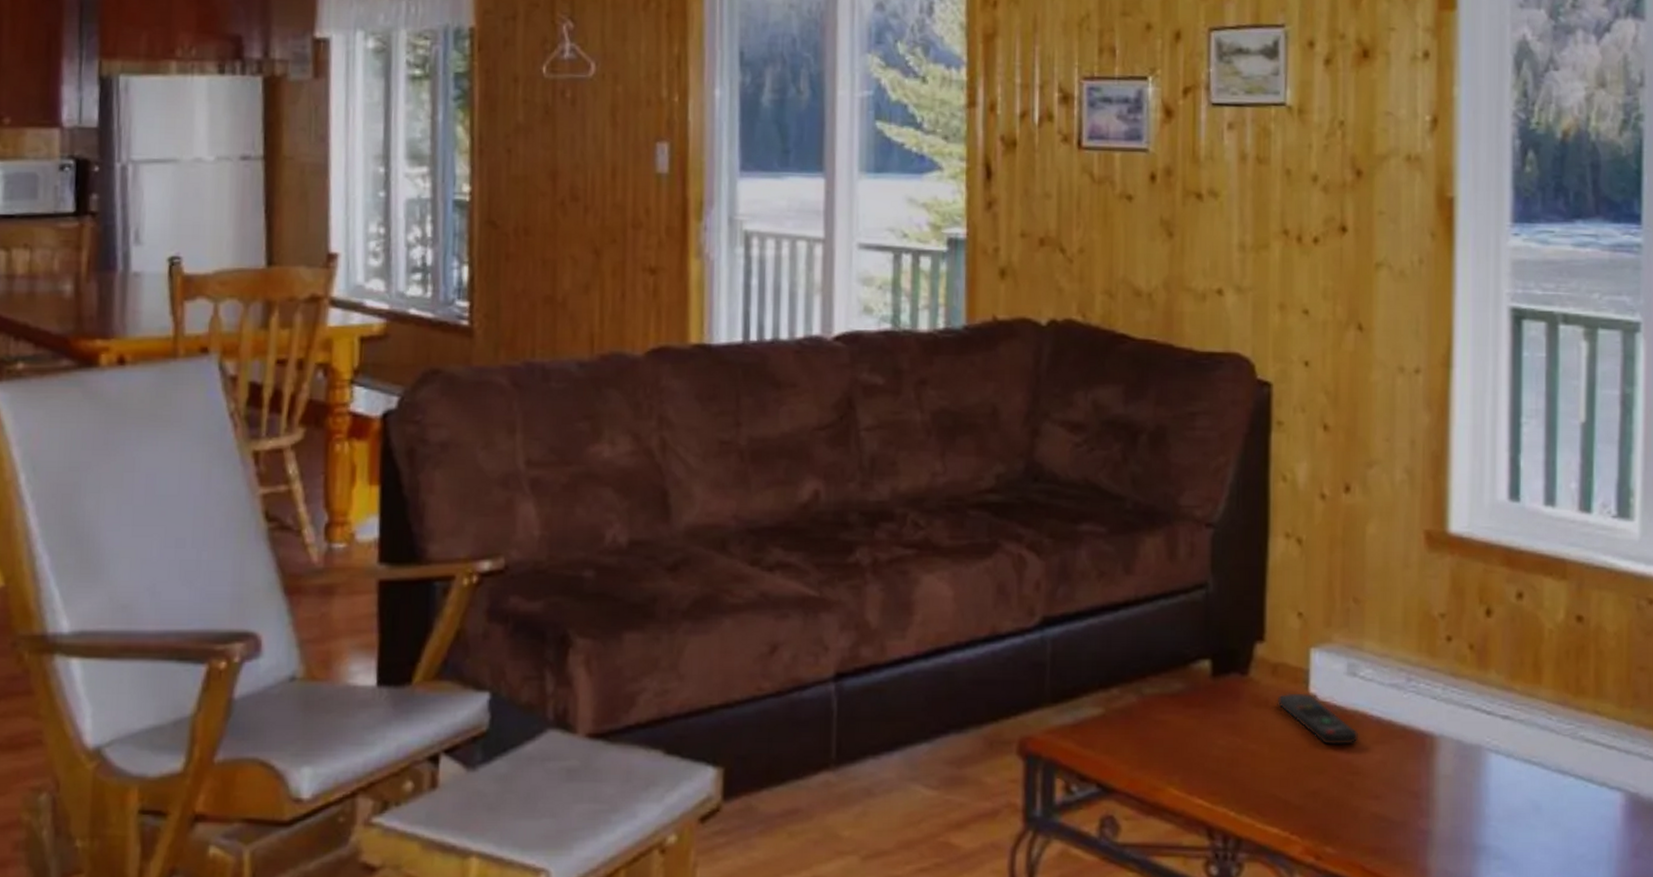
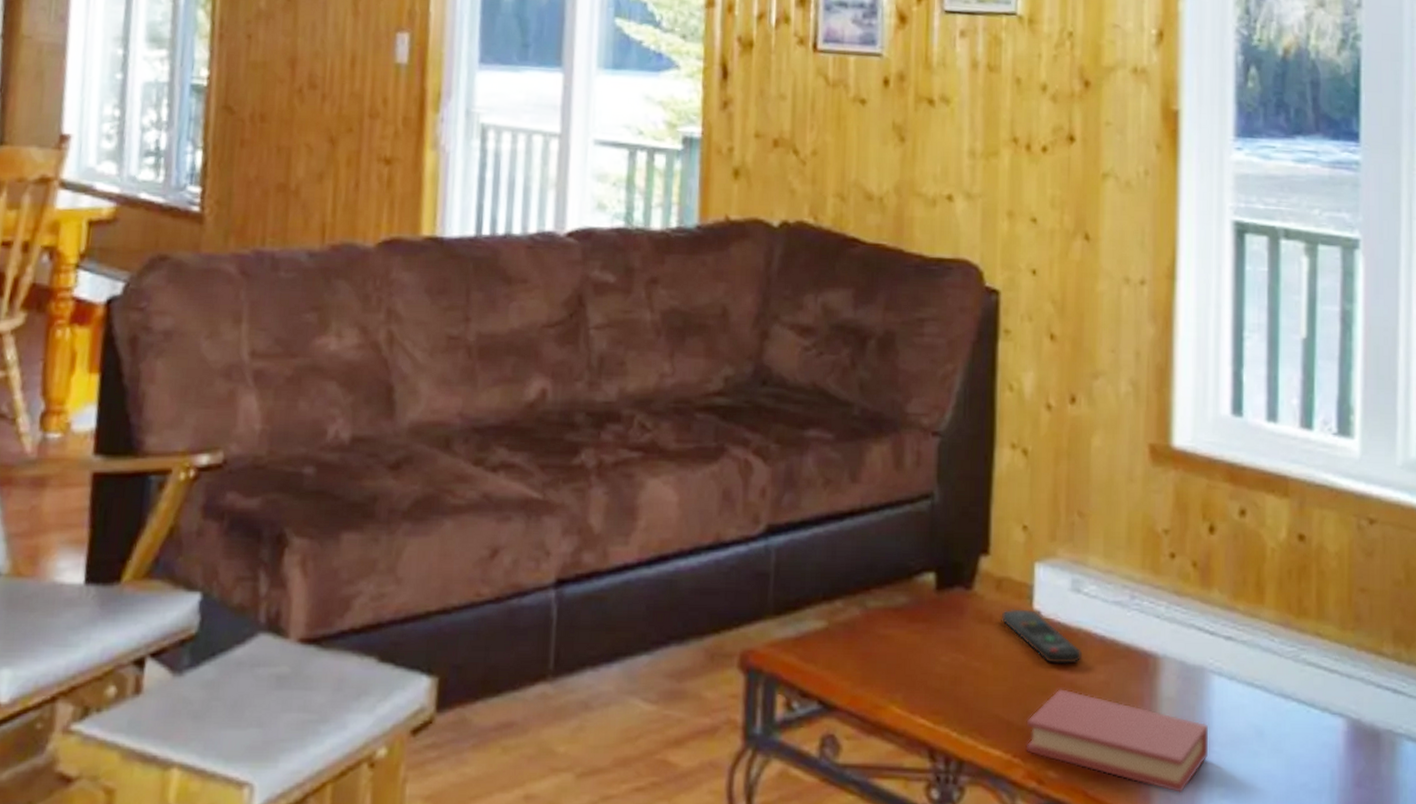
book: none [1303,769,1485,867] -> present [1026,689,1208,794]

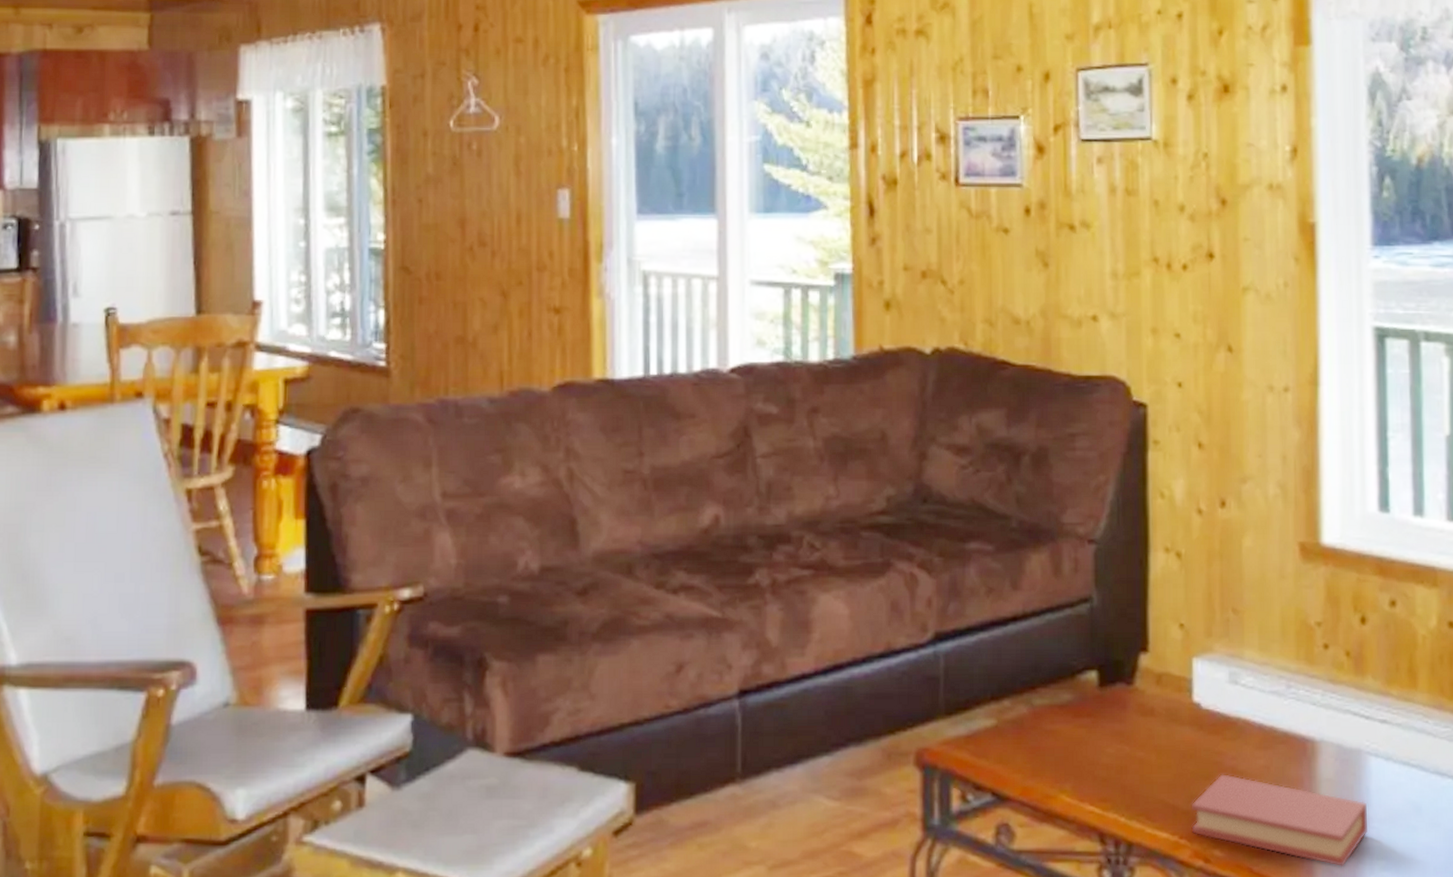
remote control: present [1002,608,1083,664] -> none [1163,701,1243,751]

